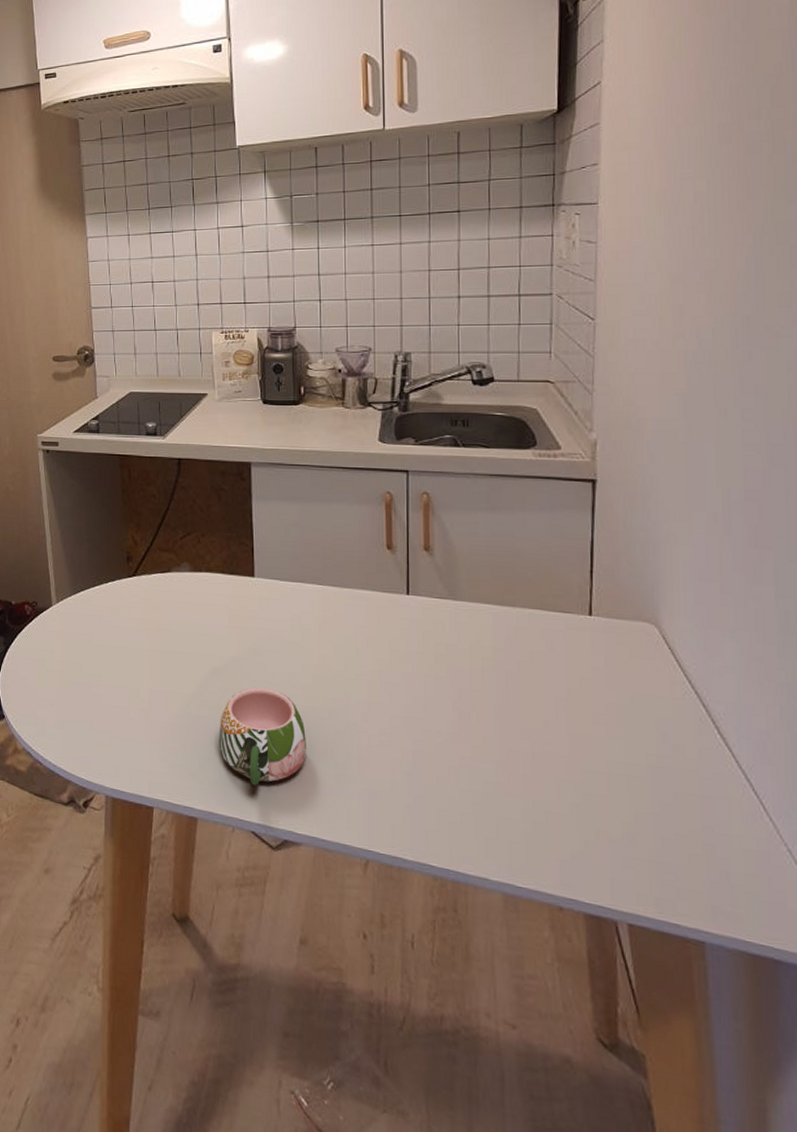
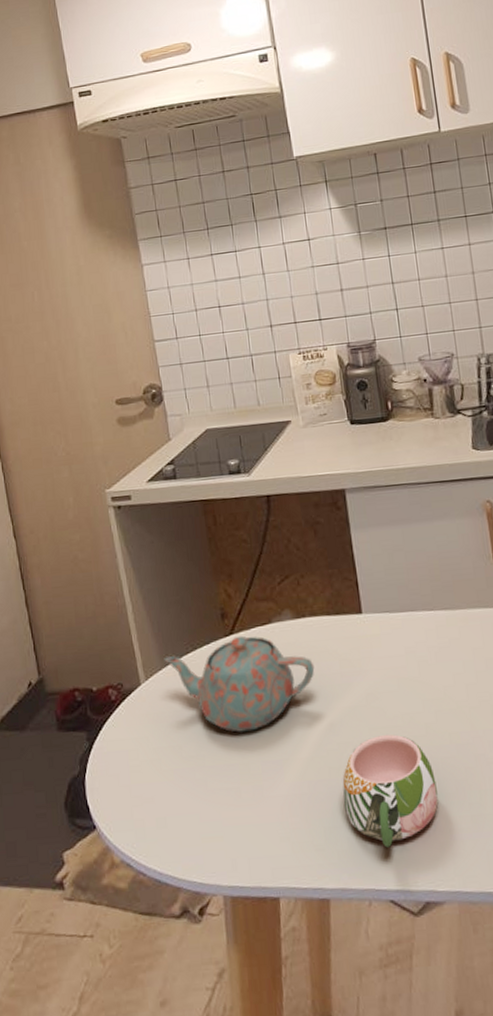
teapot: none [74,578,206,663] -> present [164,635,315,733]

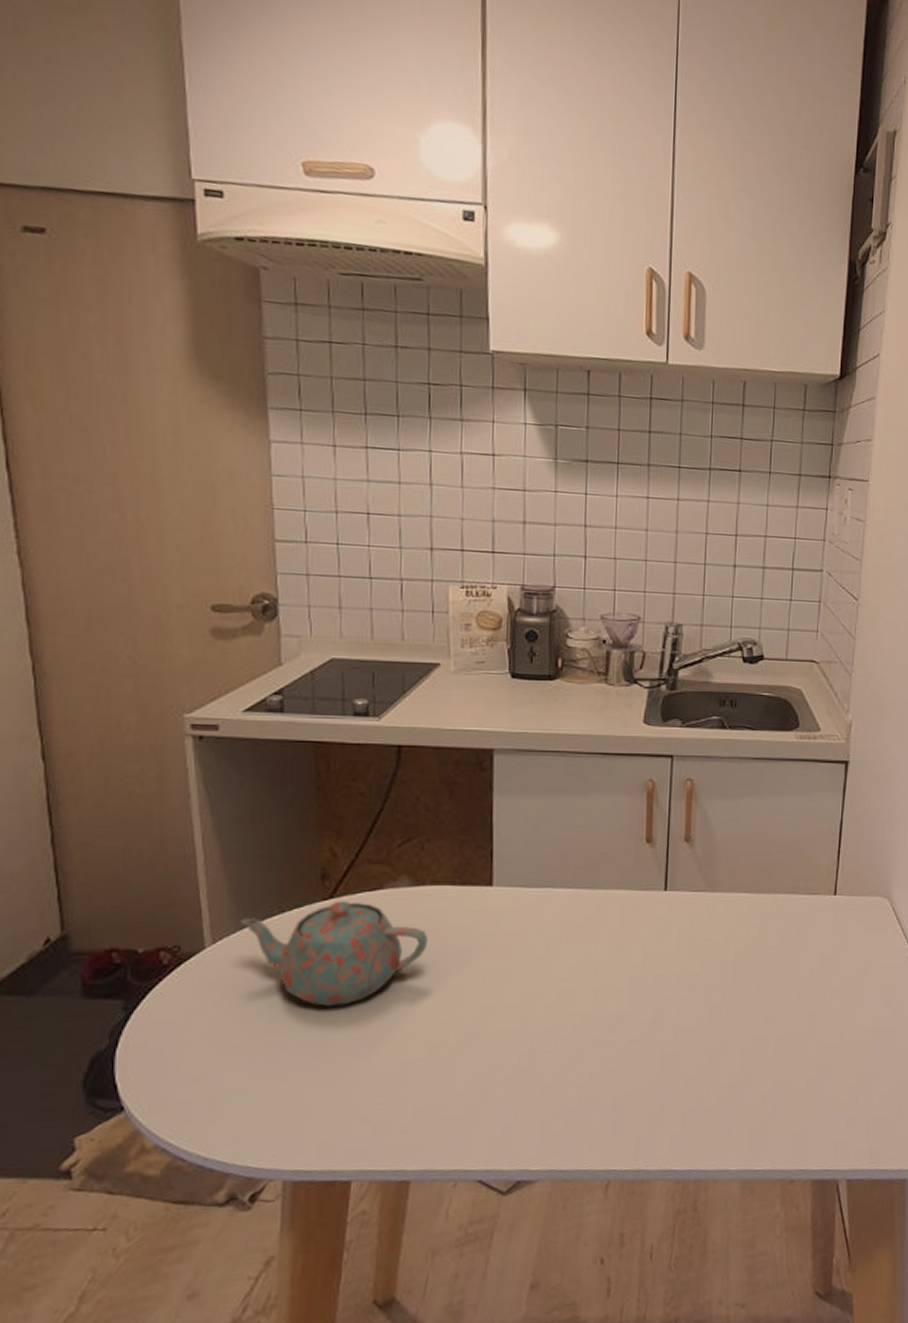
mug: present [342,734,439,848] -> none [442,1014,548,1128]

